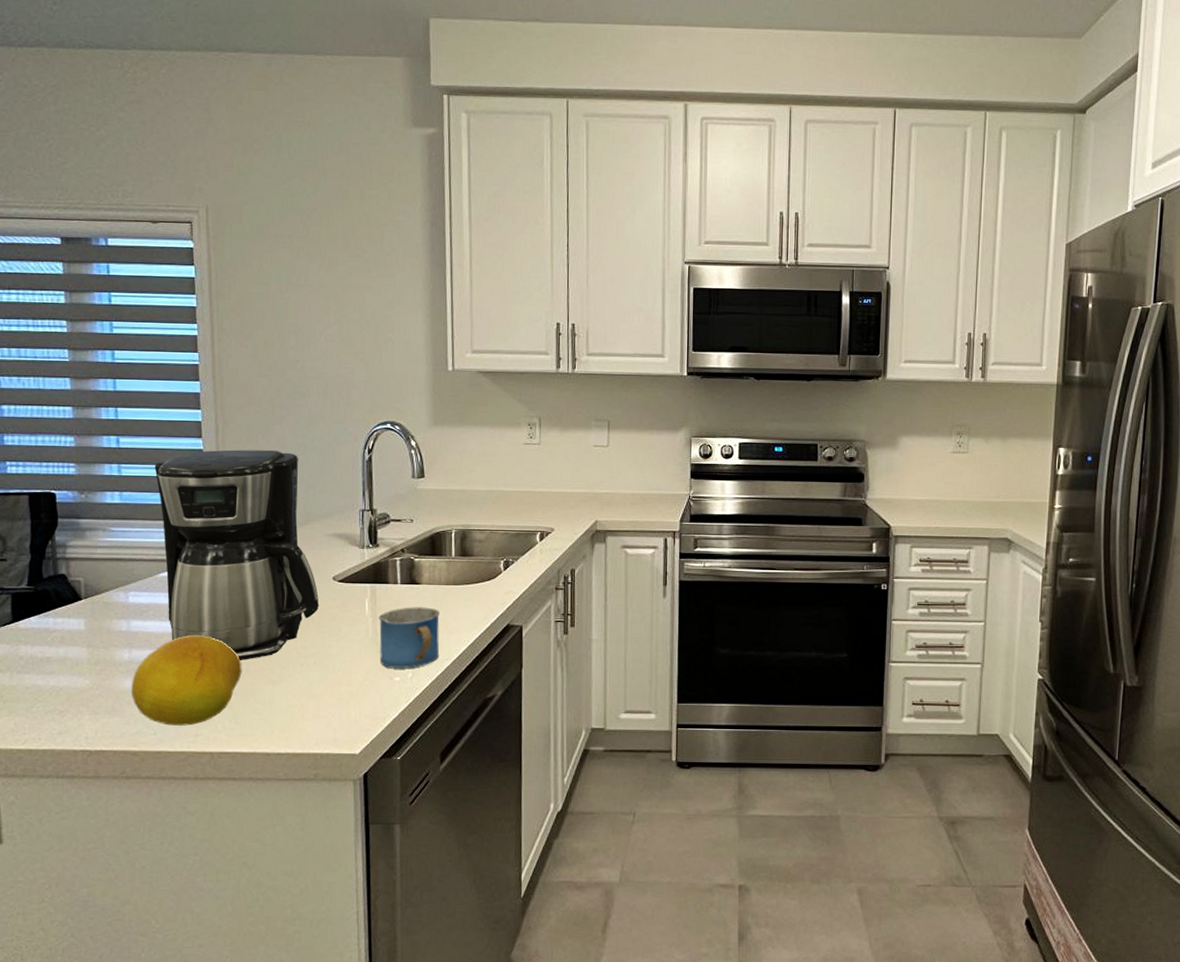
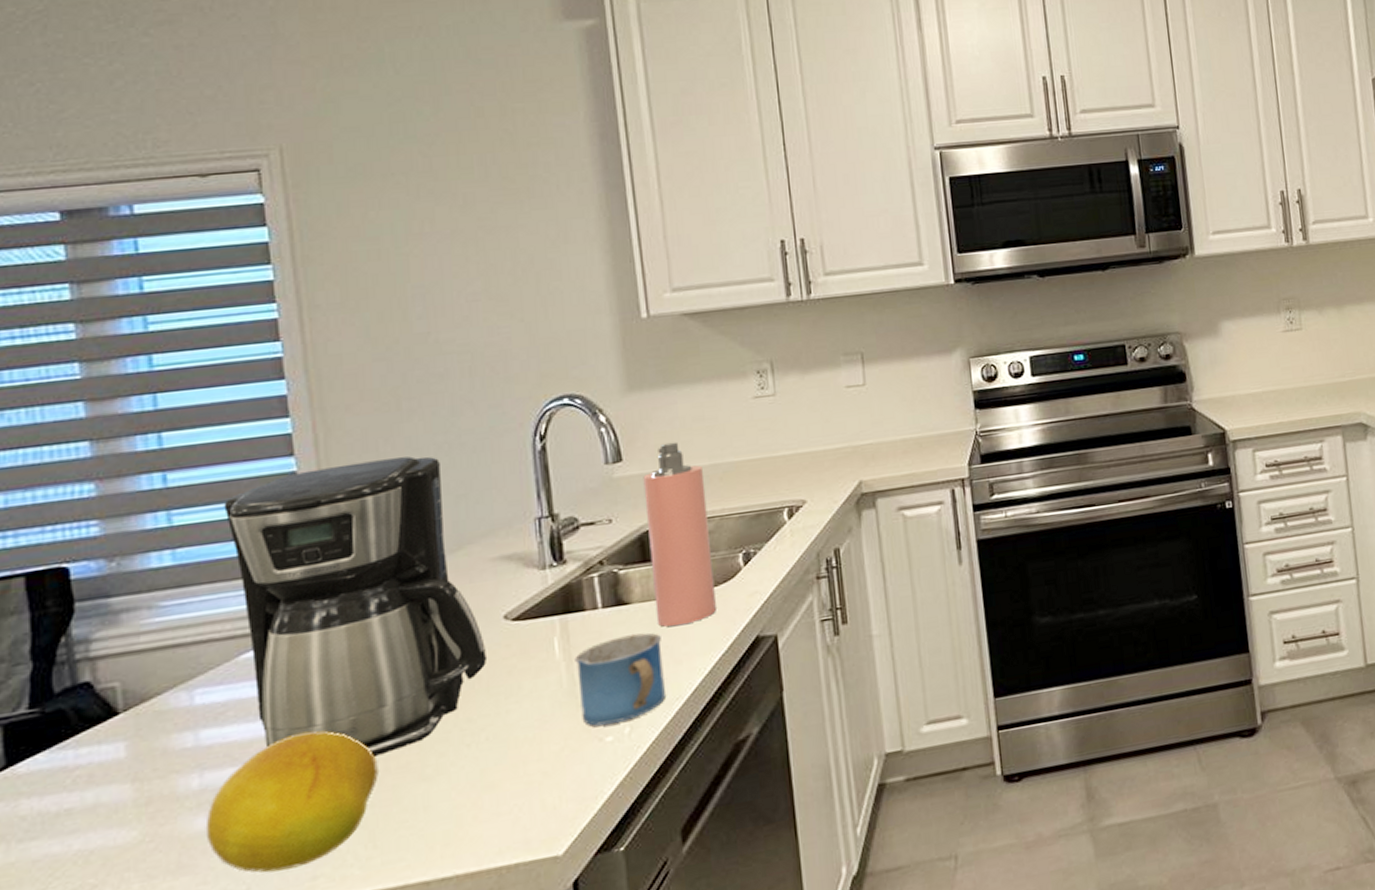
spray bottle: none [437,469,482,607] -> present [643,441,716,627]

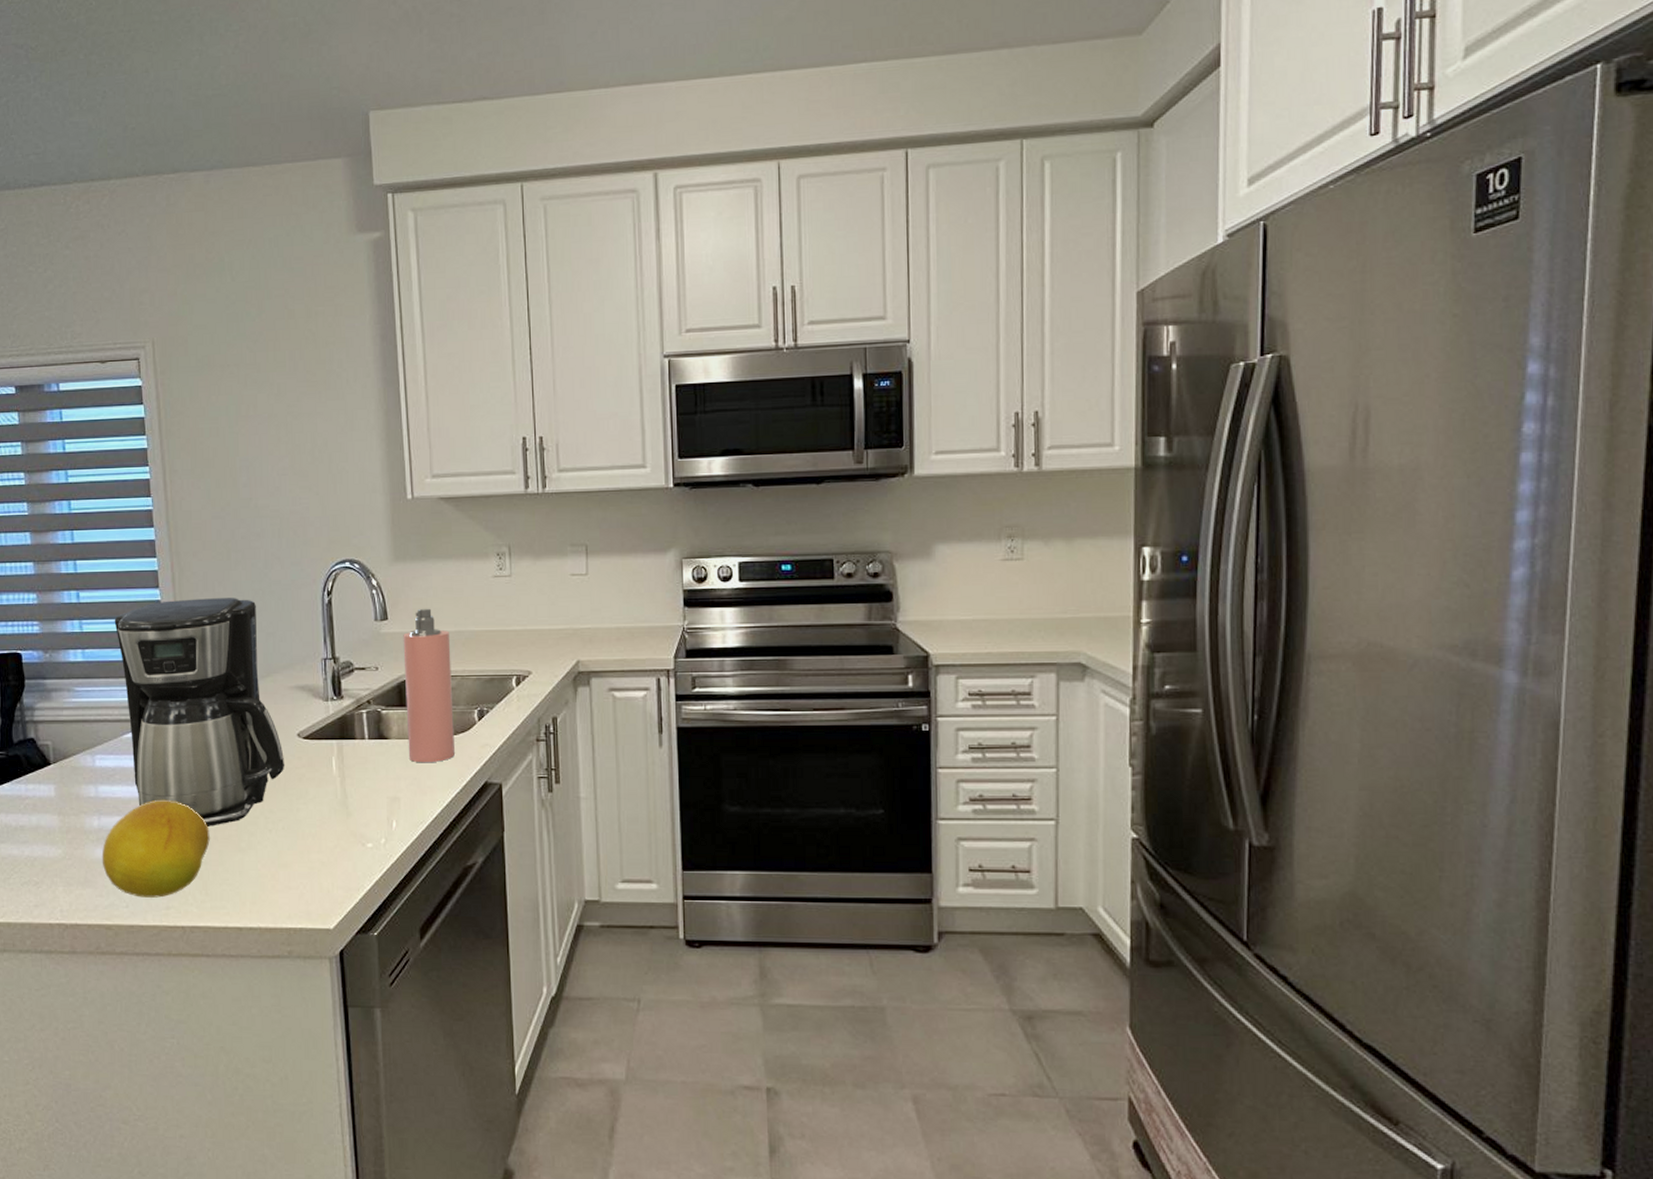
mug: present [575,632,665,726] -> none [347,765,412,834]

